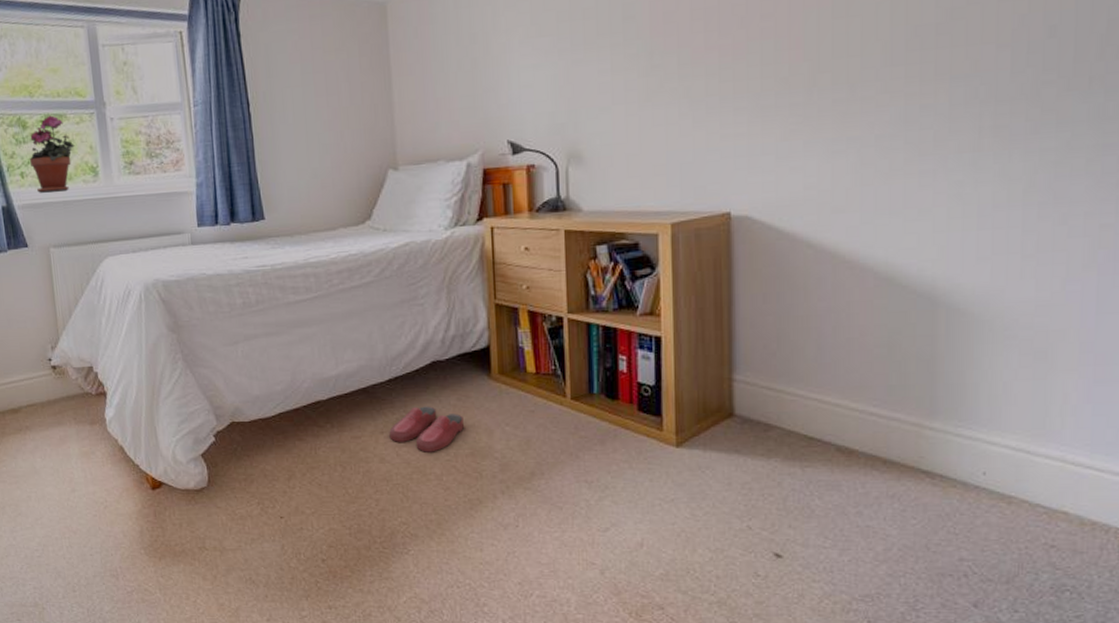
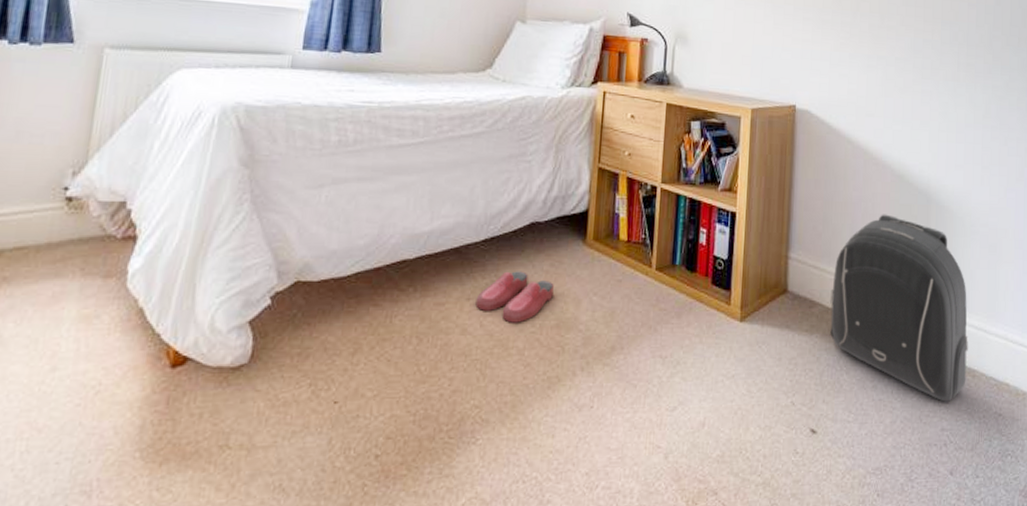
backpack: none [792,324,1001,530] -> present [830,214,968,402]

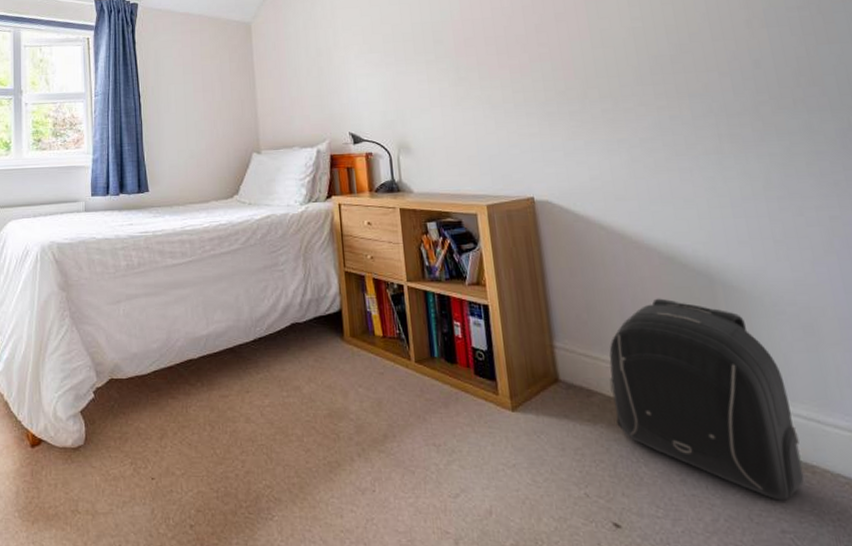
slippers: present [475,271,554,323] -> none [254,366,321,413]

